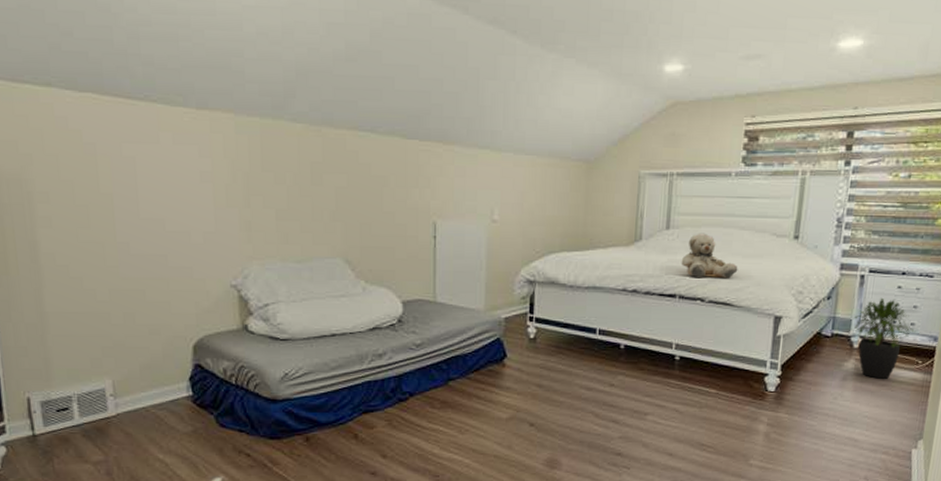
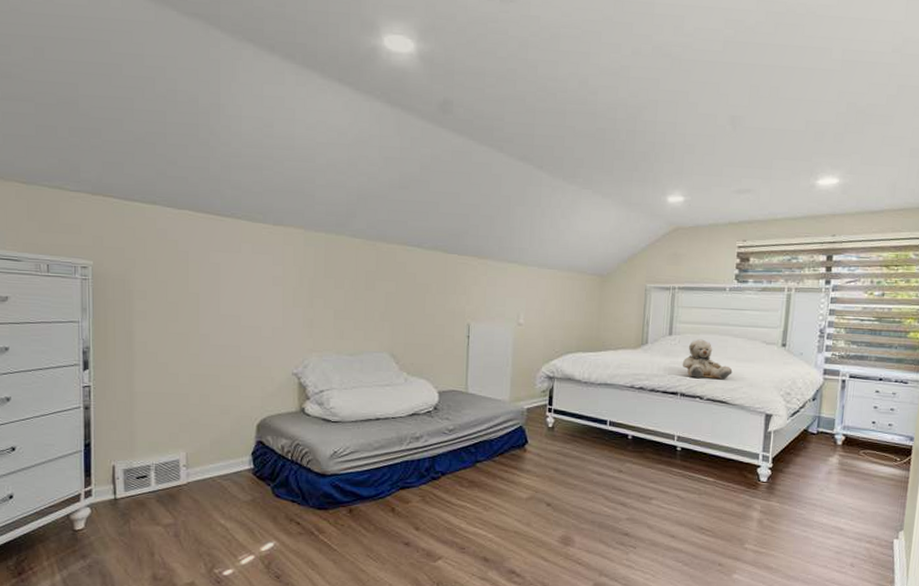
potted plant: present [853,297,916,379] -> none [836,400,894,474]

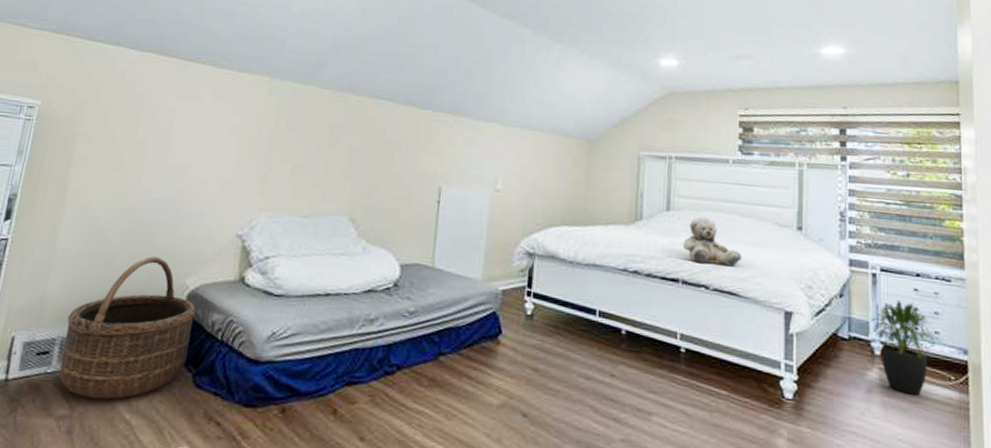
basket: none [157,395,266,510] -> present [59,256,196,400]
potted plant: none [836,400,894,474] -> present [870,299,942,395]

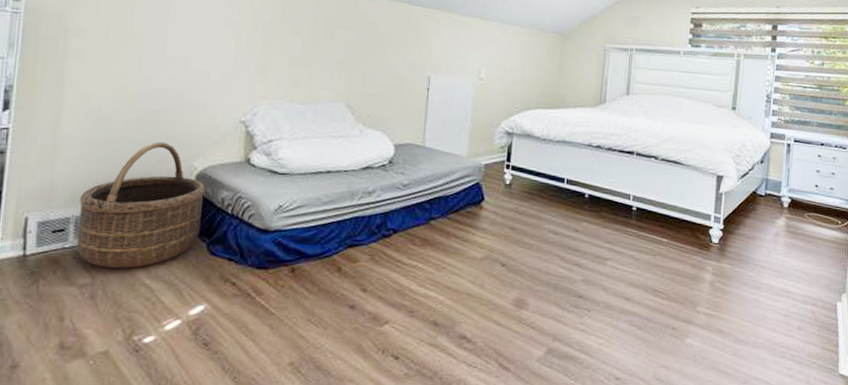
teddy bear: present [682,216,742,267] -> none [638,99,686,141]
potted plant: present [870,299,942,395] -> none [782,164,835,236]

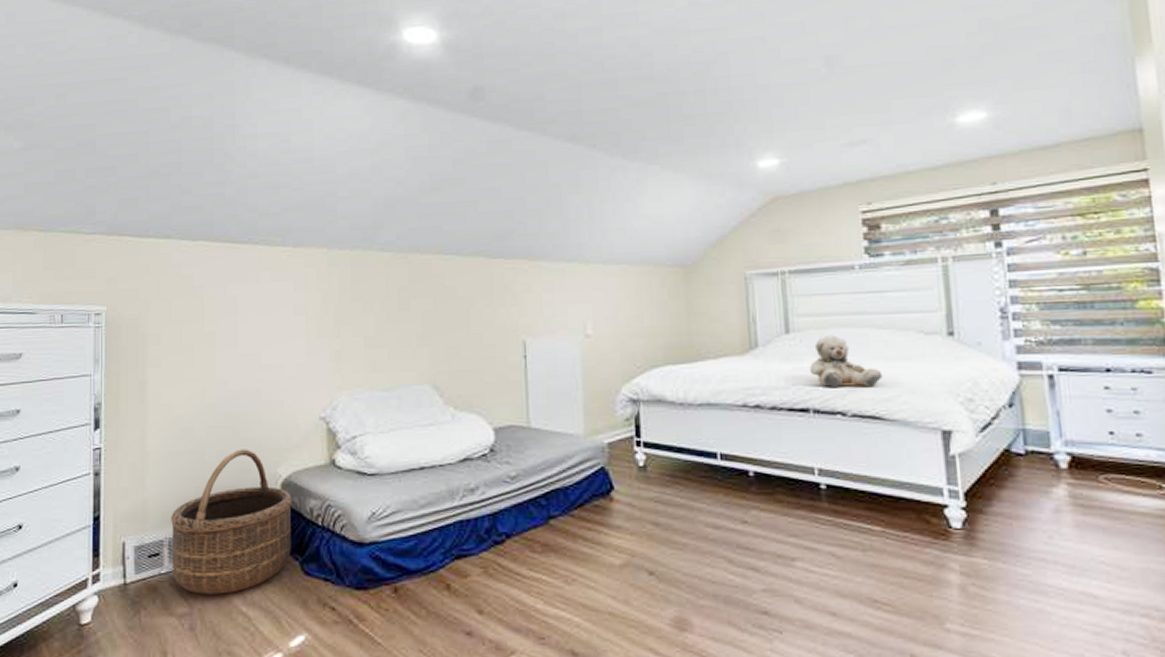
teddy bear: none [638,99,686,141] -> present [809,335,883,388]

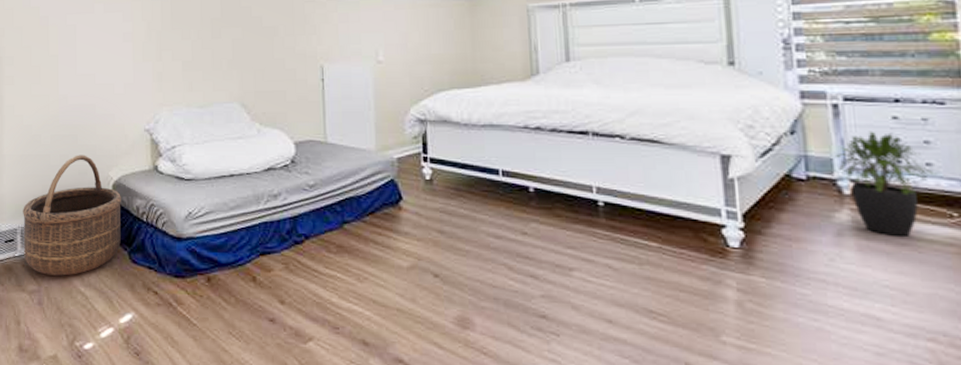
teddy bear: present [809,335,883,388] -> none [588,63,662,113]
potted plant: none [1050,402,1146,510] -> present [834,131,937,236]

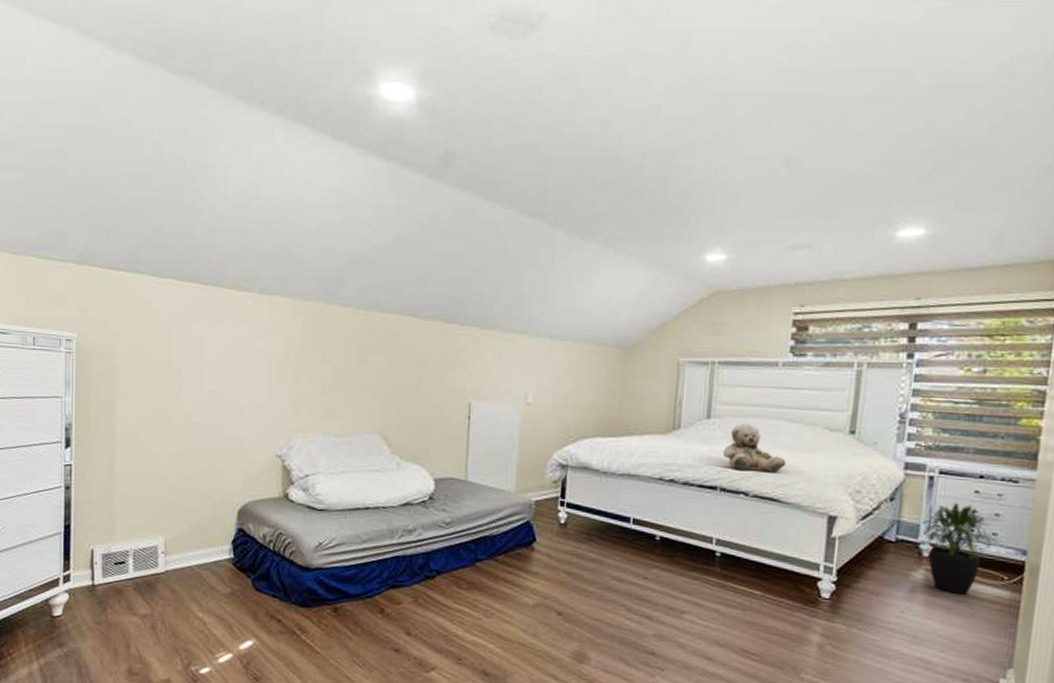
basket: present [23,155,121,276] -> none [136,477,247,601]
teddy bear: none [588,63,662,113] -> present [722,423,786,473]

